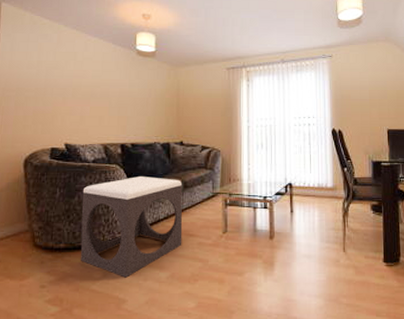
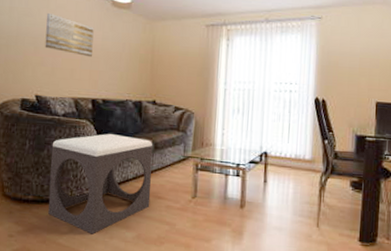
wall art: none [73,64,121,104] -> present [45,12,94,58]

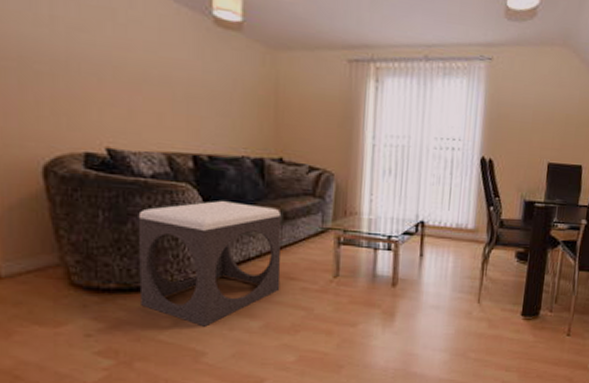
wall art: present [45,12,94,58] -> none [112,28,189,97]

